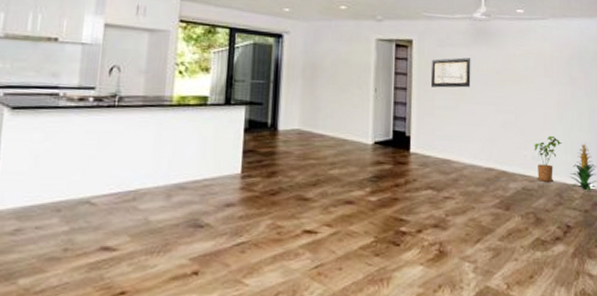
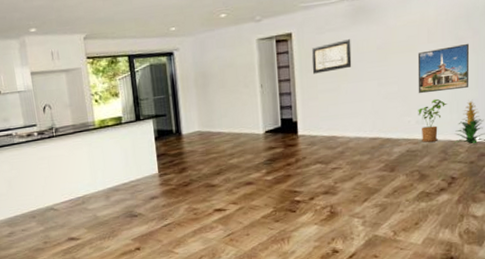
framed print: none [534,84,583,130] -> present [417,43,470,94]

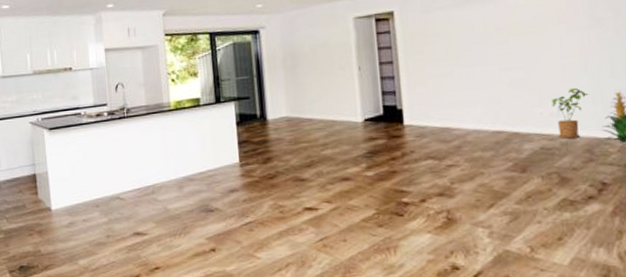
wall art: present [311,39,352,74] -> none [417,19,466,57]
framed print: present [417,43,470,94] -> none [546,24,615,82]

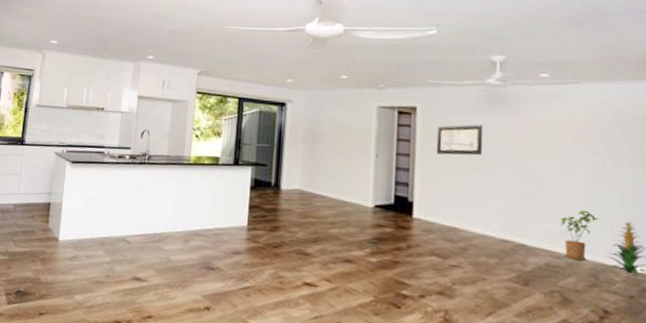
wall art: none [417,19,466,57] -> present [436,124,483,156]

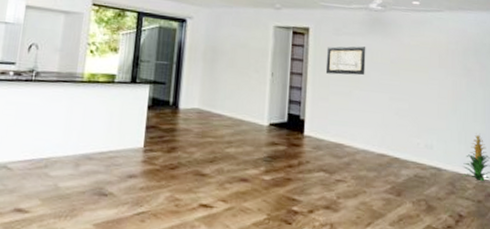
house plant: present [561,210,599,261] -> none [427,125,456,171]

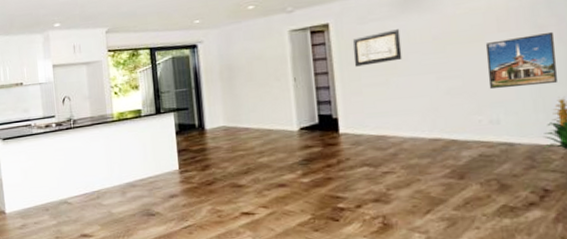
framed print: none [428,75,478,121] -> present [485,31,559,90]

